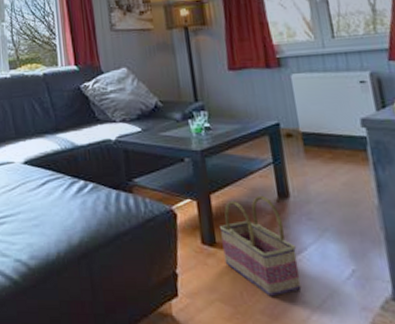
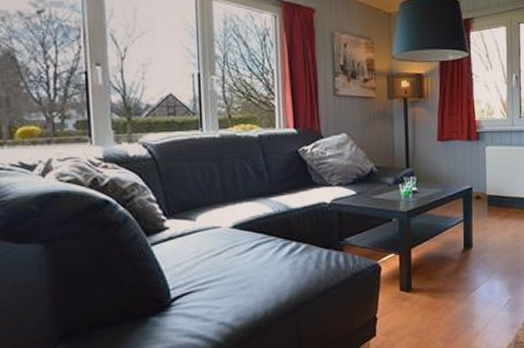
basket: present [220,195,302,297] -> none [416,247,473,327]

